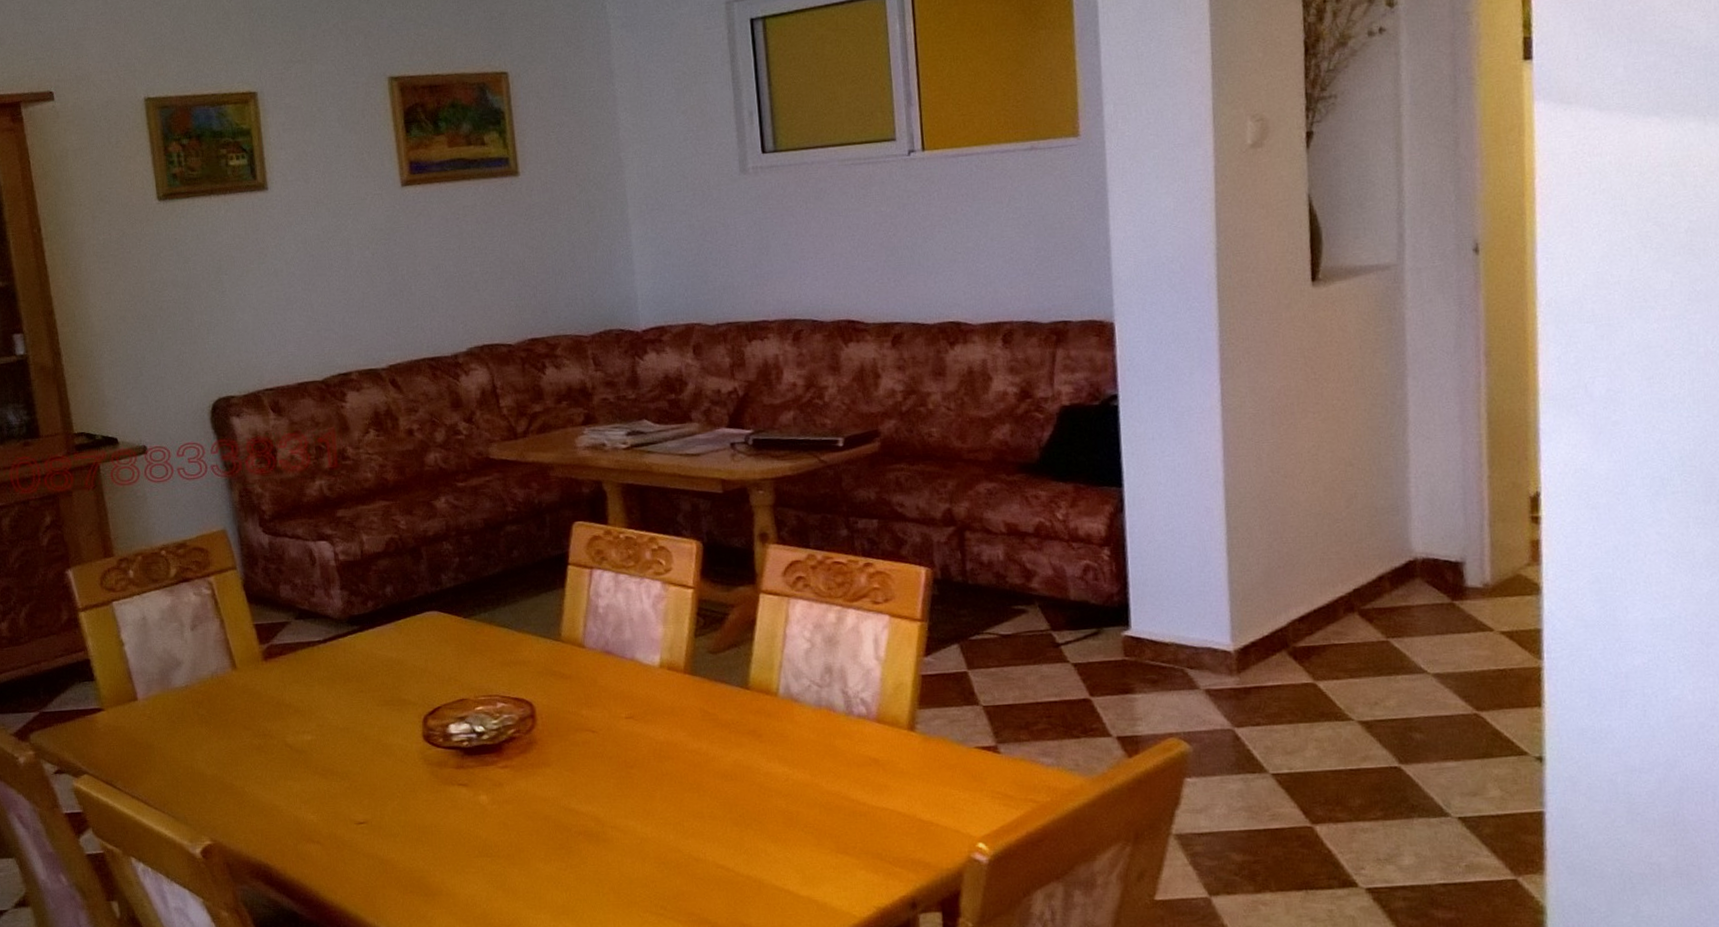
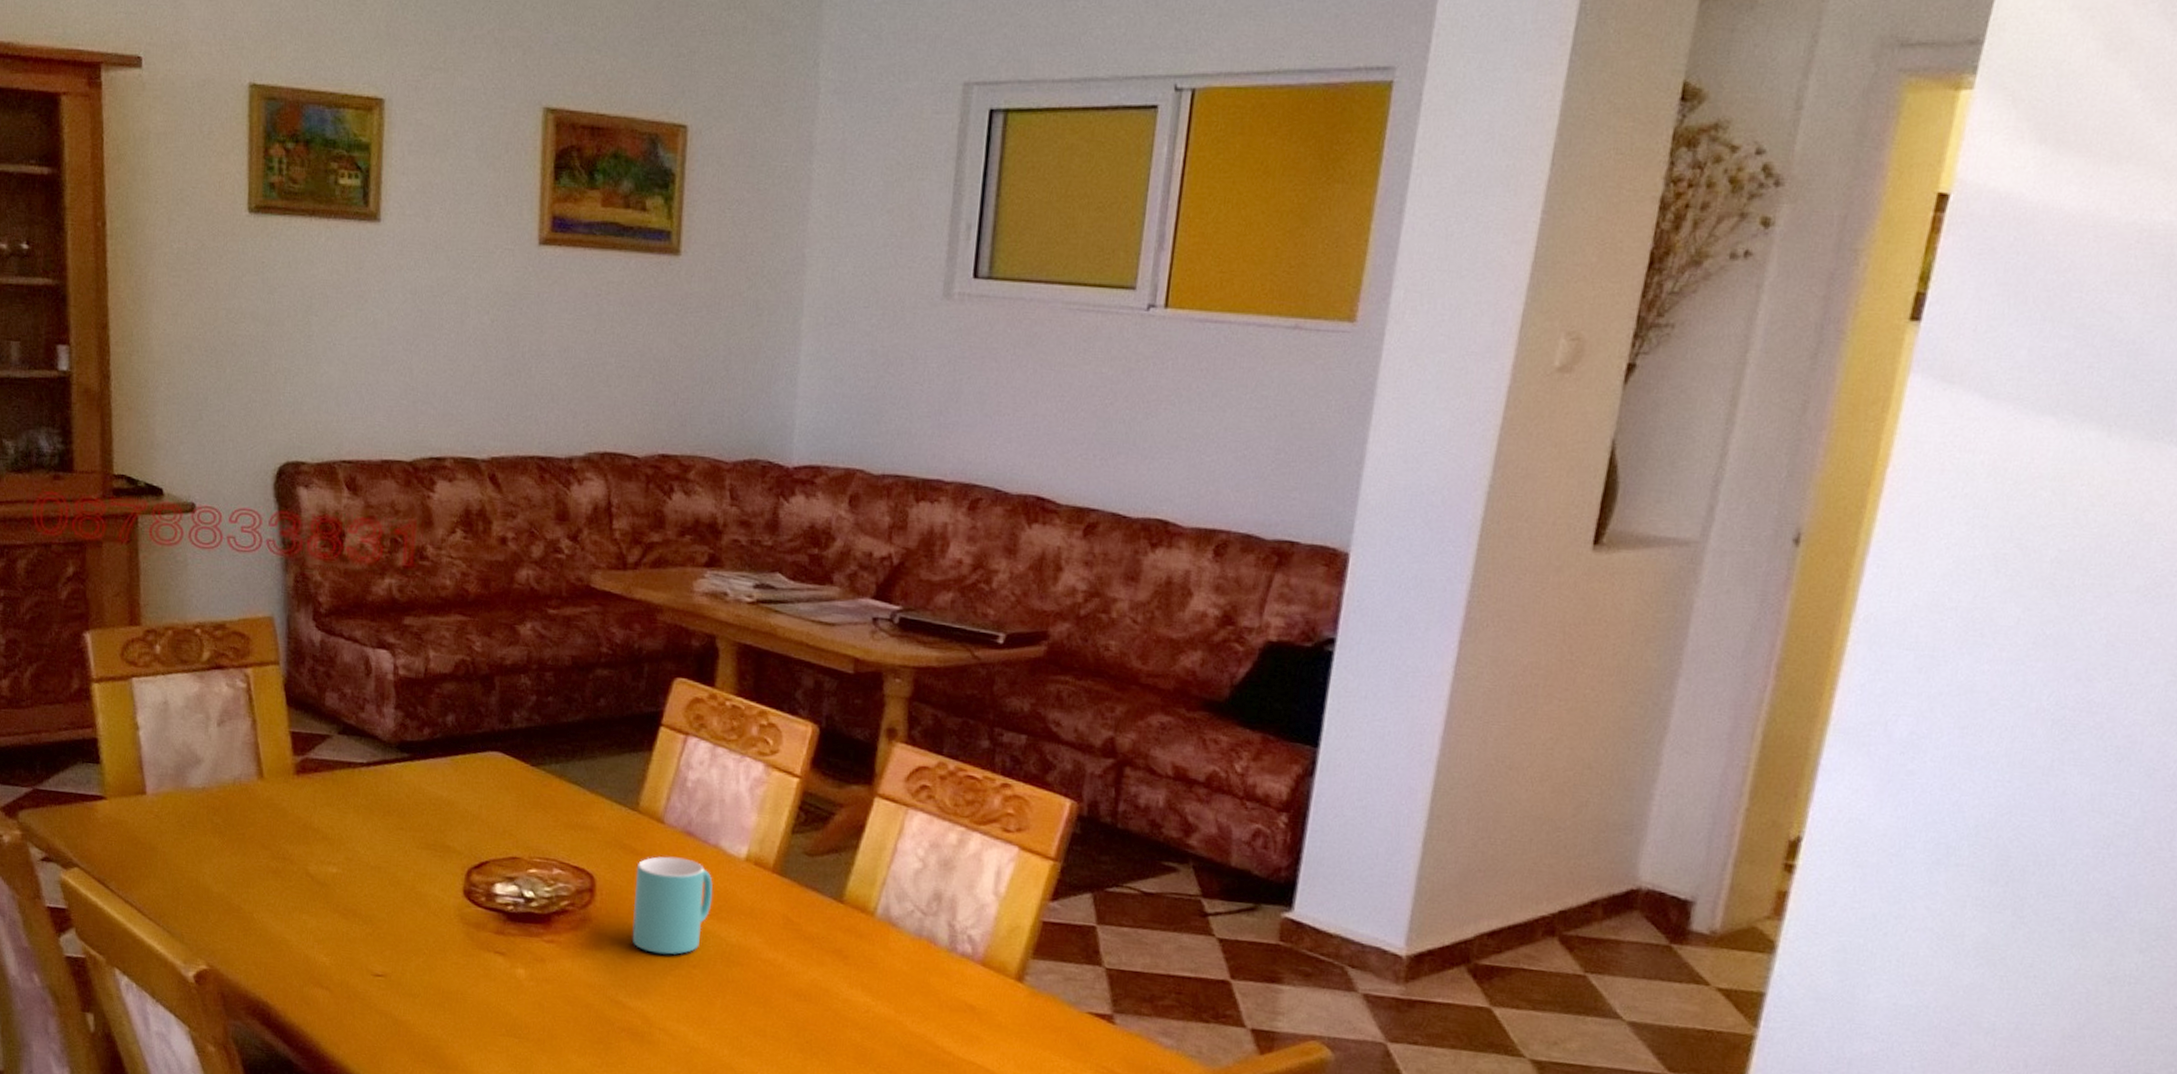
mug: none [567,674,638,761] -> present [632,856,713,955]

